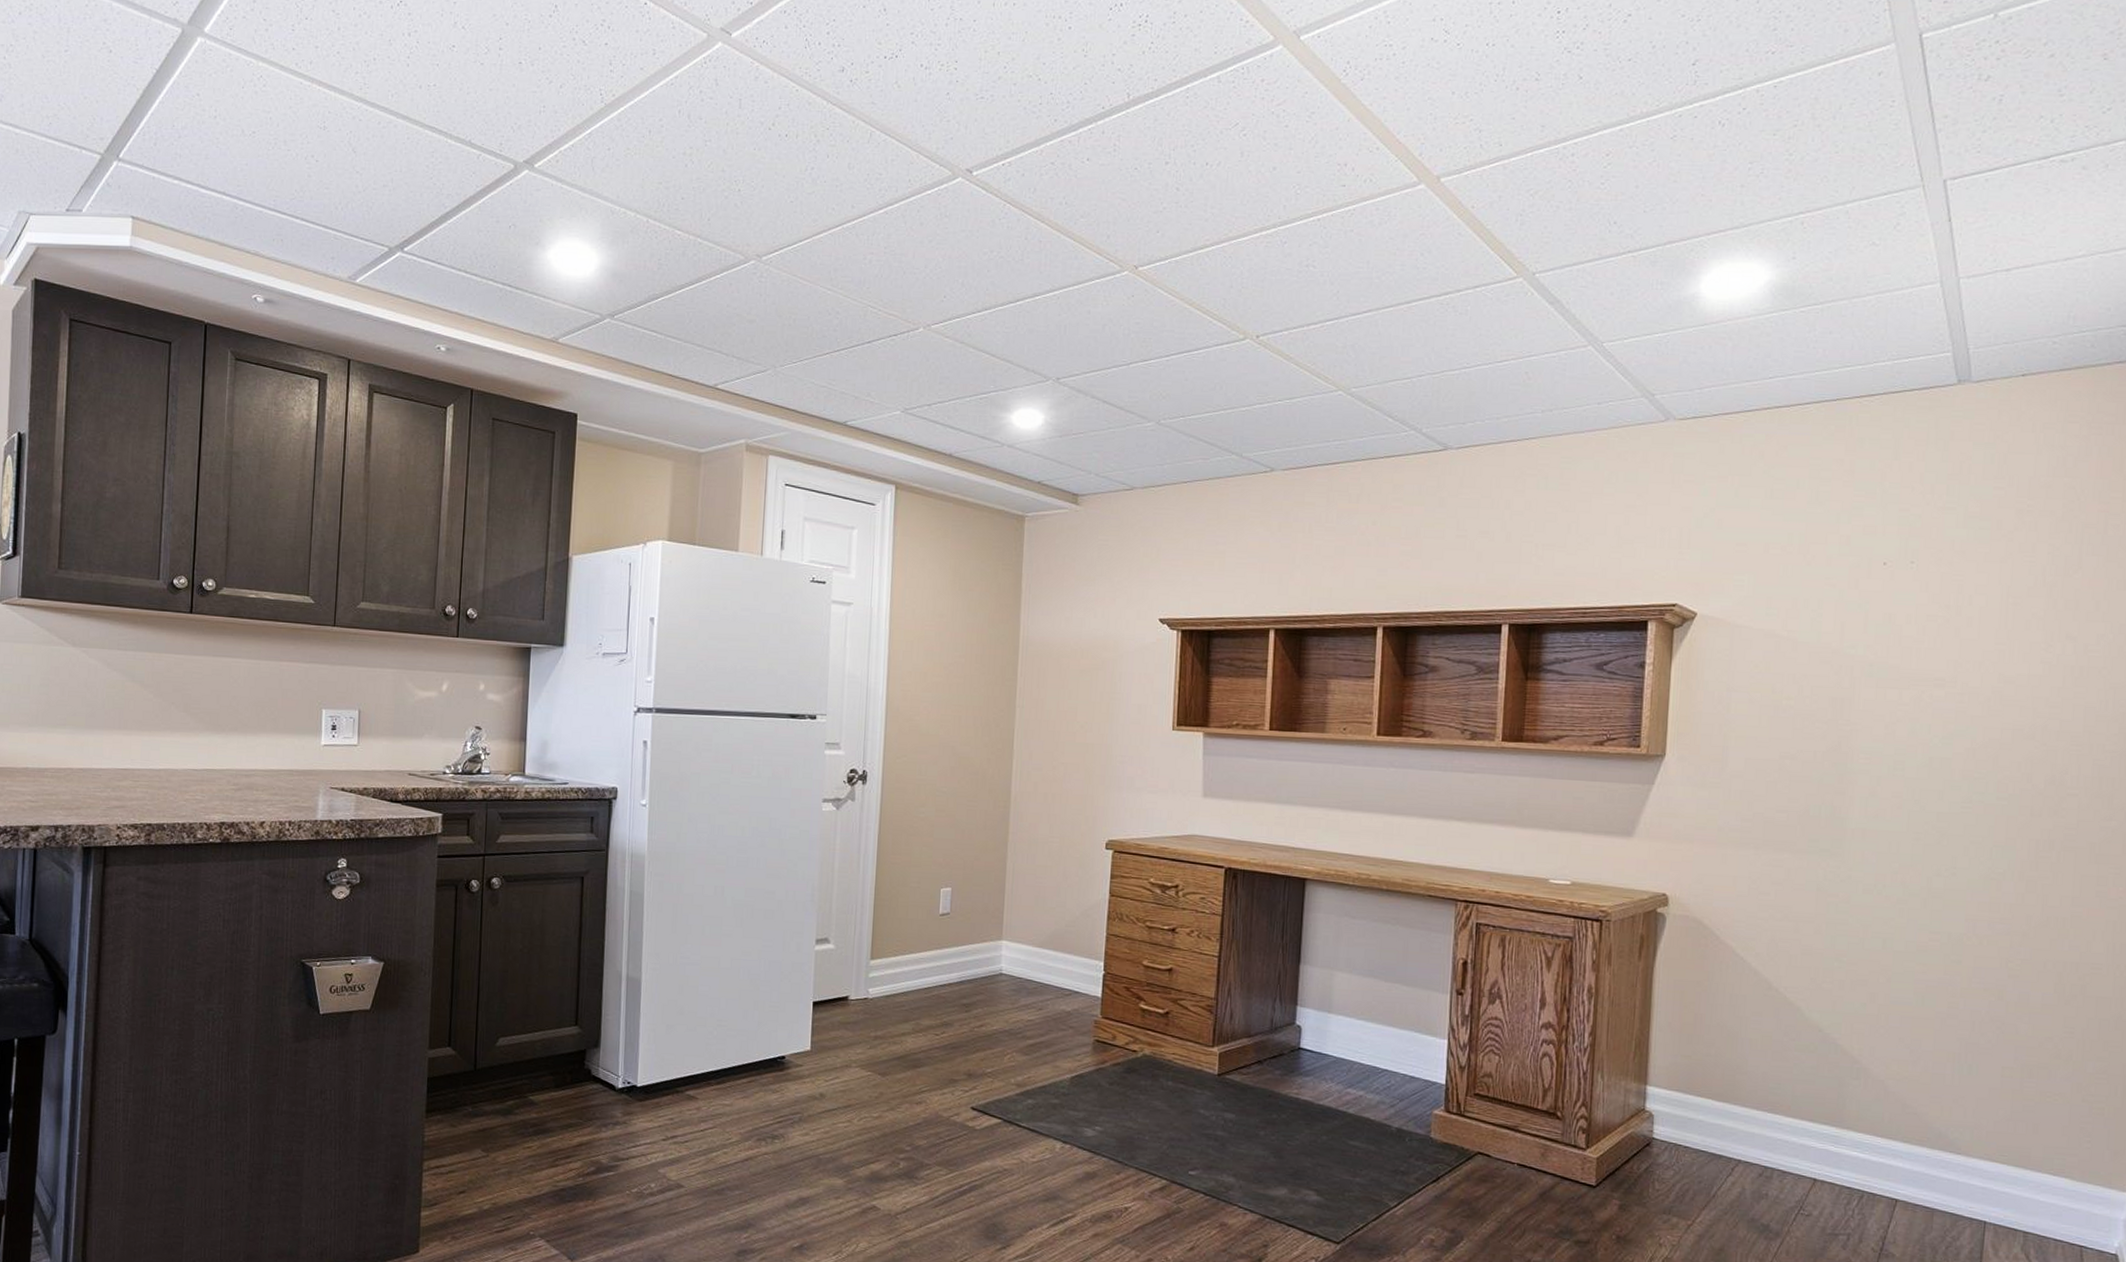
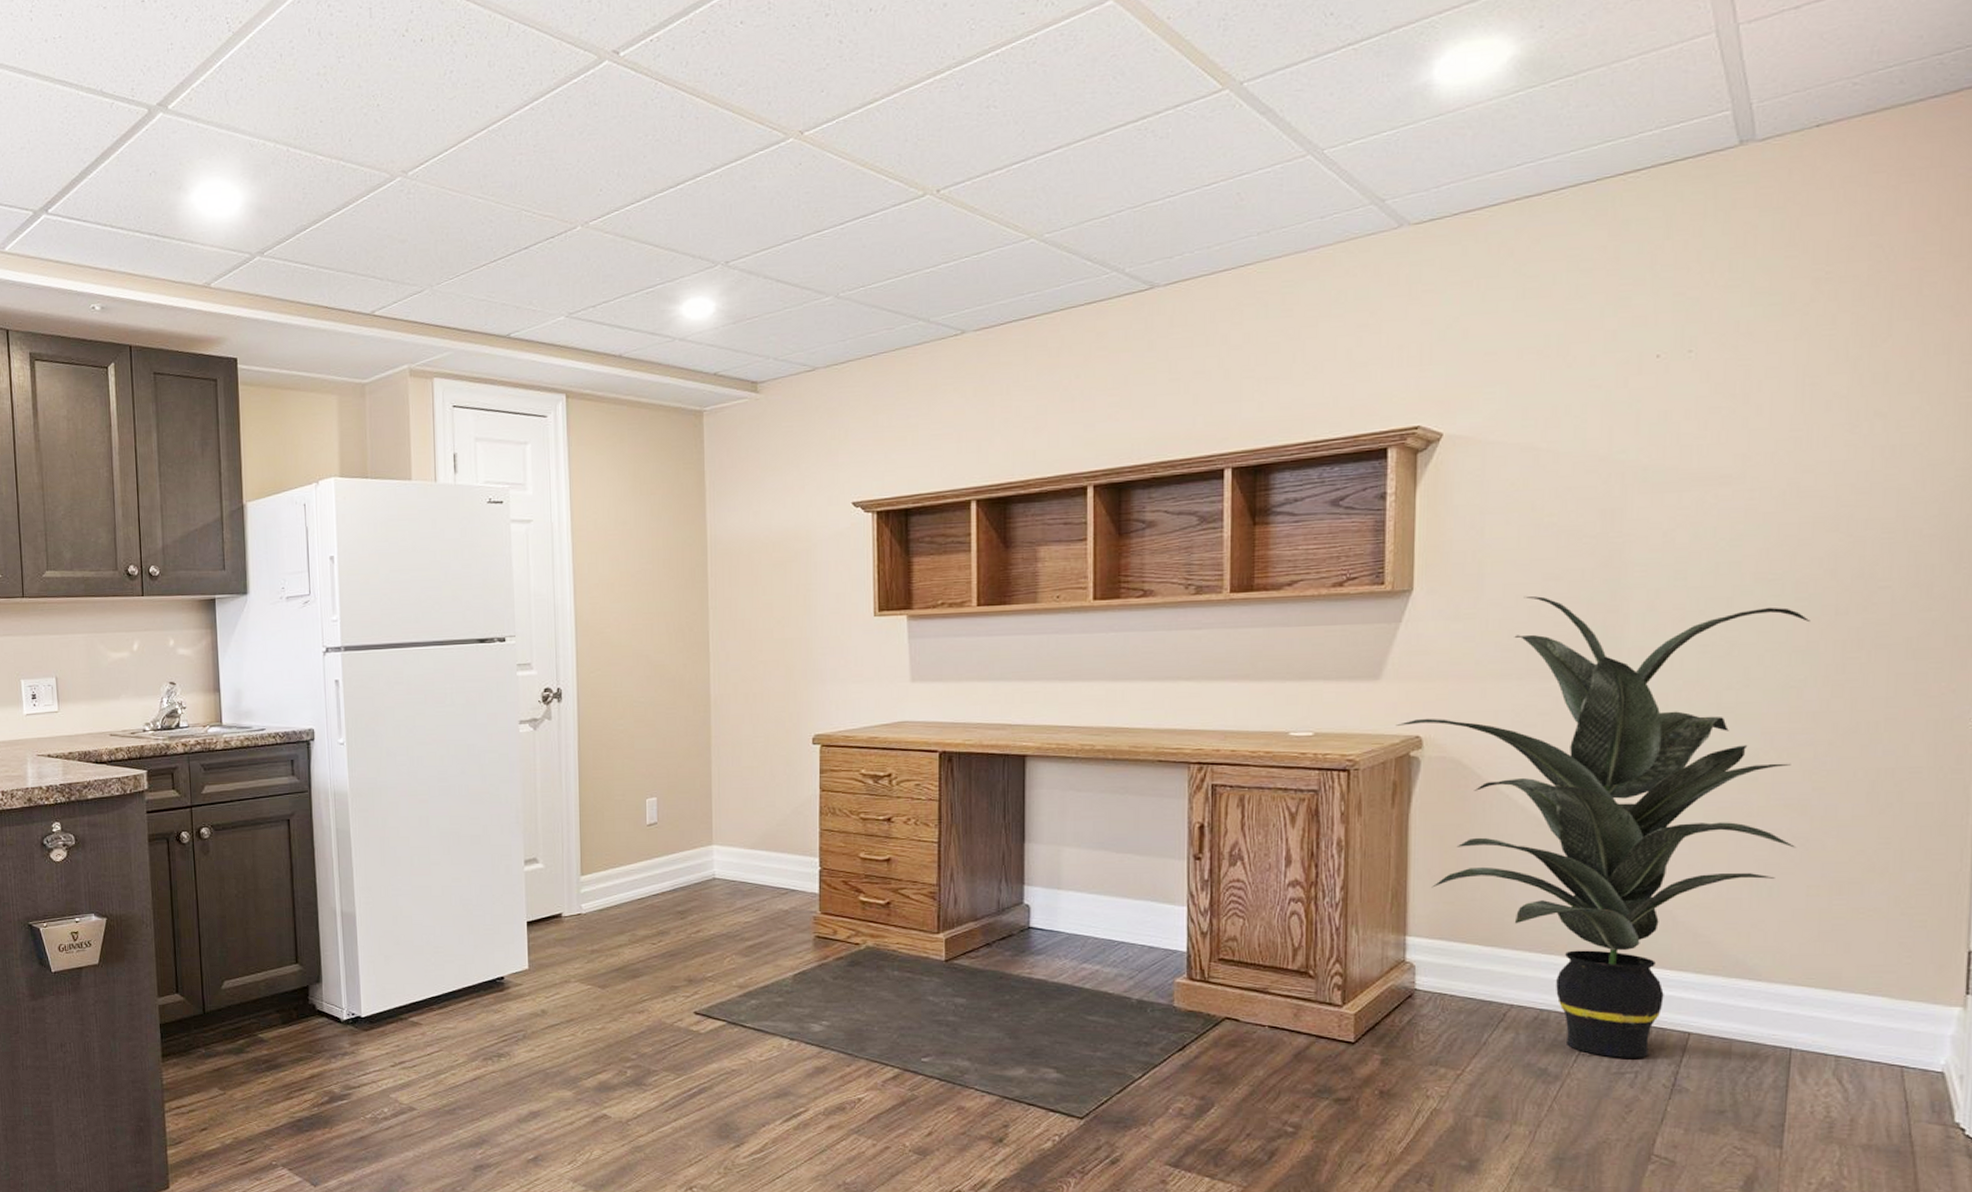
indoor plant: none [1645,772,2009,1221] -> present [1395,596,1810,1058]

